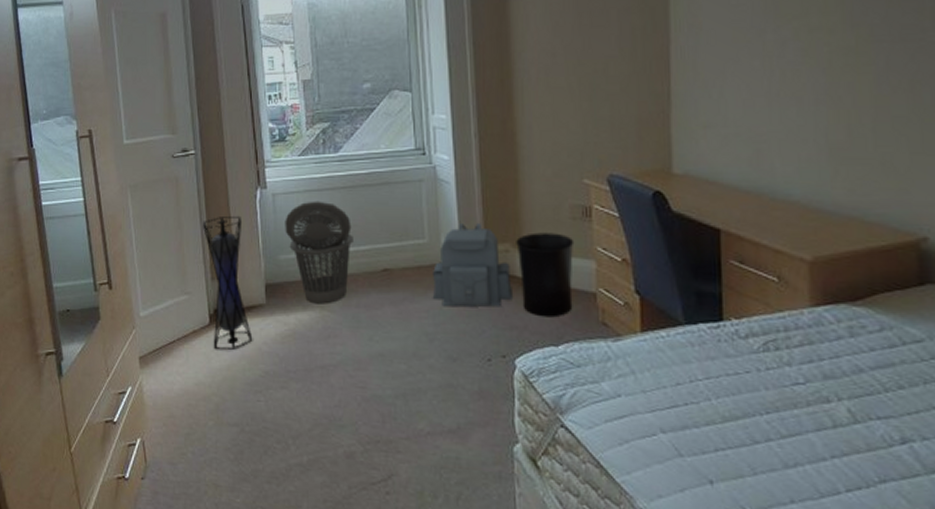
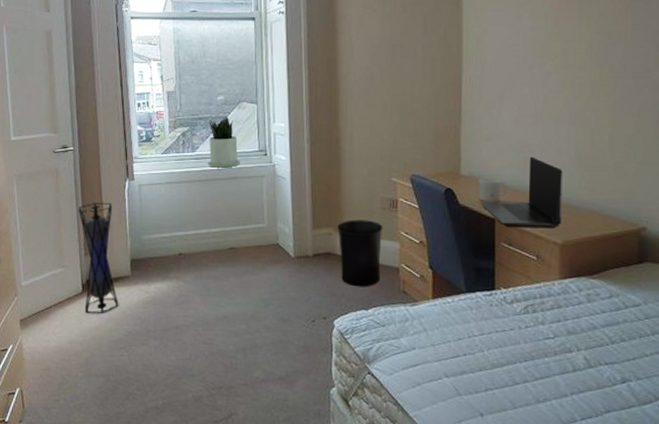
laundry basket: present [285,201,353,304] -> none [148,191,206,276]
planter: none [353,108,394,171] -> present [208,116,241,168]
backpack: present [432,222,512,307] -> none [269,210,333,279]
mug: none [696,176,735,209] -> present [478,177,507,203]
laptop computer: none [699,148,811,239] -> present [479,156,563,227]

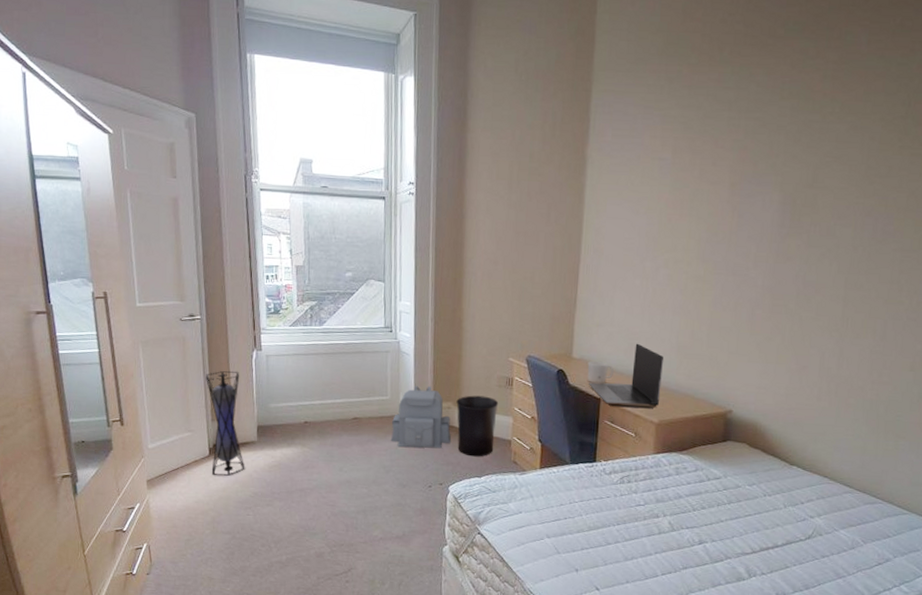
planter: present [208,116,241,168] -> none [335,292,367,343]
backpack: none [269,210,333,279] -> present [390,385,451,449]

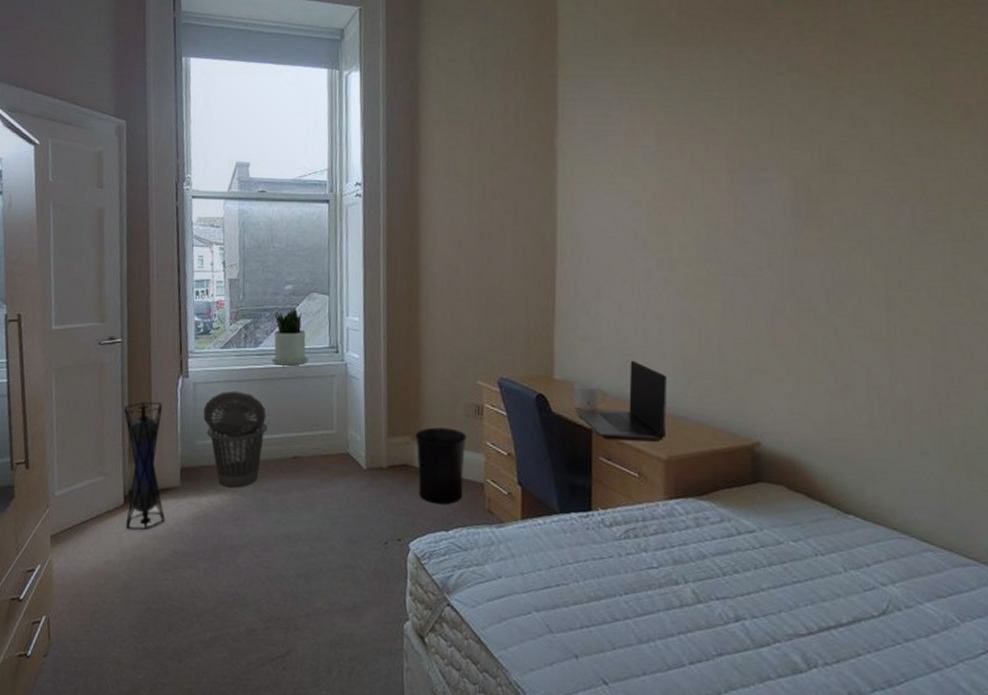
laundry basket: none [275,362,331,443] -> present [203,390,267,488]
planter: none [335,292,367,343] -> present [272,308,309,366]
backpack: present [390,385,451,449] -> none [337,416,410,495]

